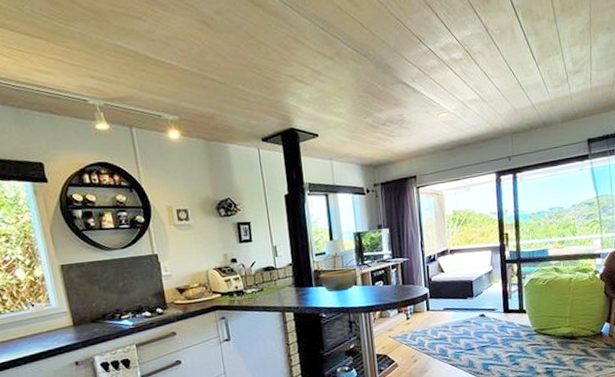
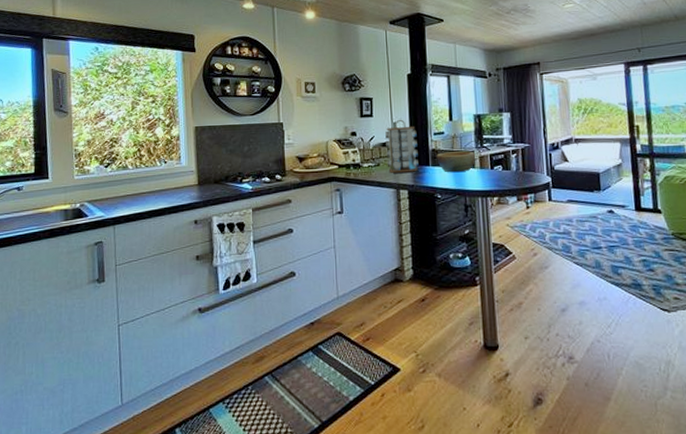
spice rack: none [266,242,302,297] -> present [385,119,419,173]

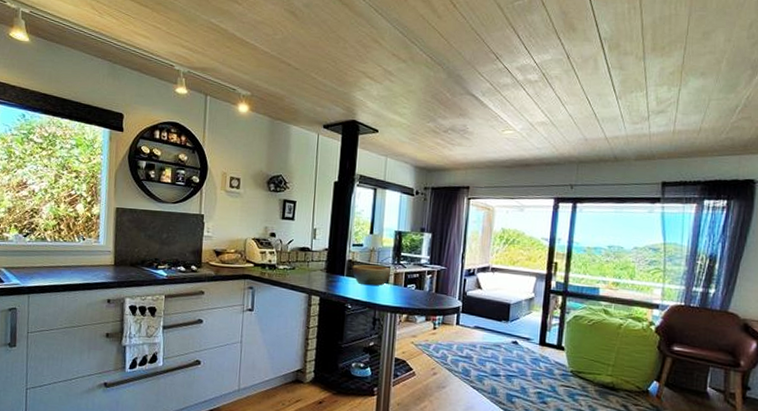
spice rack: present [385,119,419,173] -> none [302,226,336,280]

